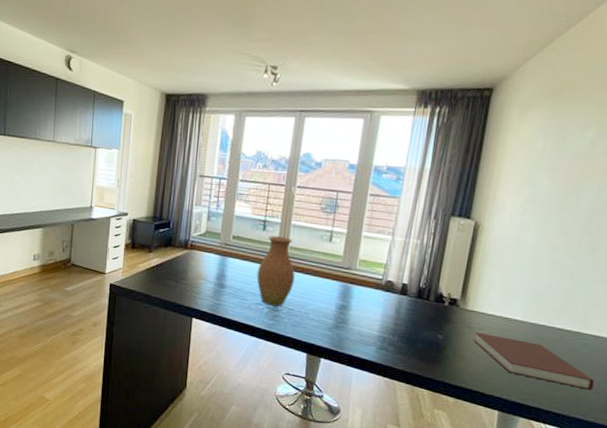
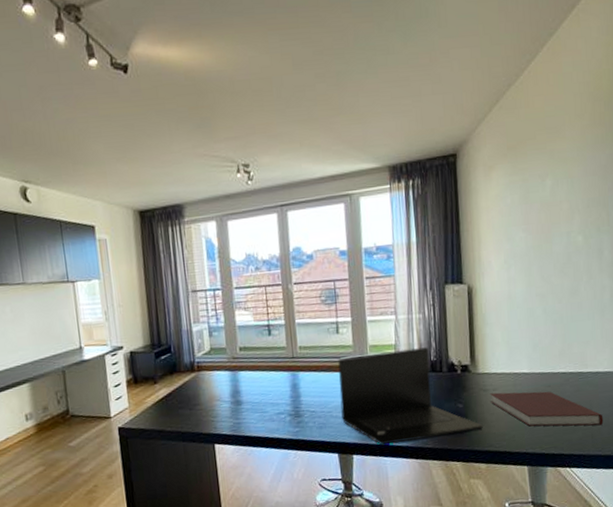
vase: present [256,236,295,307] -> none [271,337,311,413]
laptop: none [317,265,460,364] -> present [338,346,483,446]

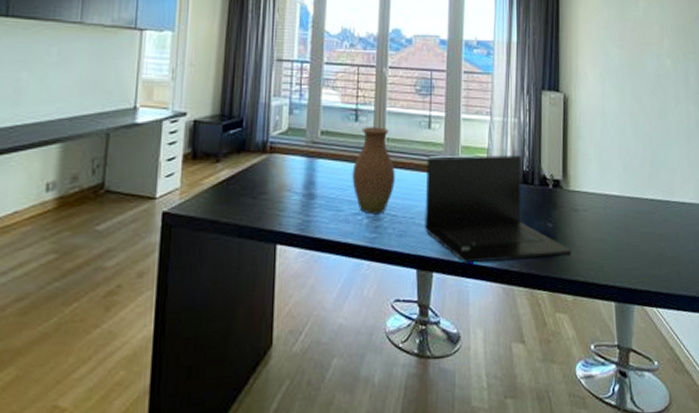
vase: none [271,337,311,413] -> present [352,127,395,215]
notebook: present [489,391,604,427] -> none [580,214,689,262]

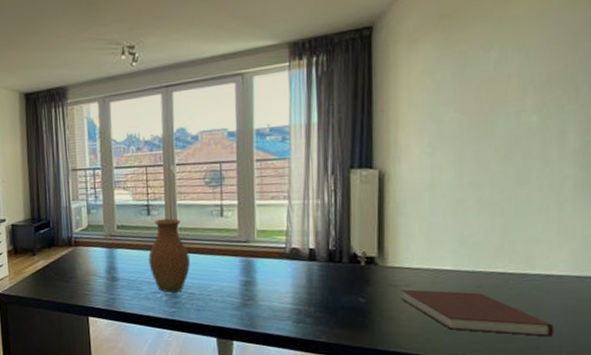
laptop: present [425,154,572,264] -> none [221,234,390,334]
notebook: none [580,214,689,262] -> present [400,289,554,337]

